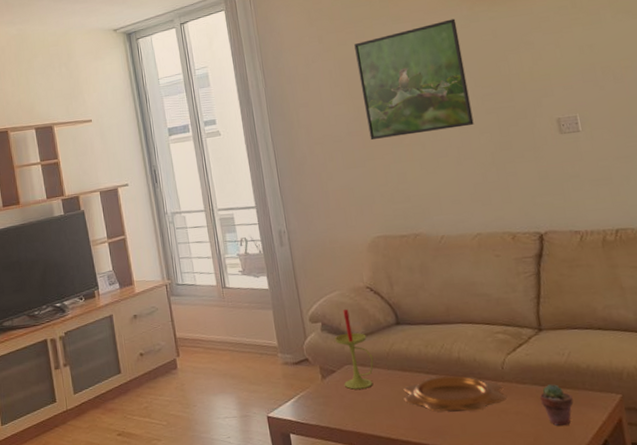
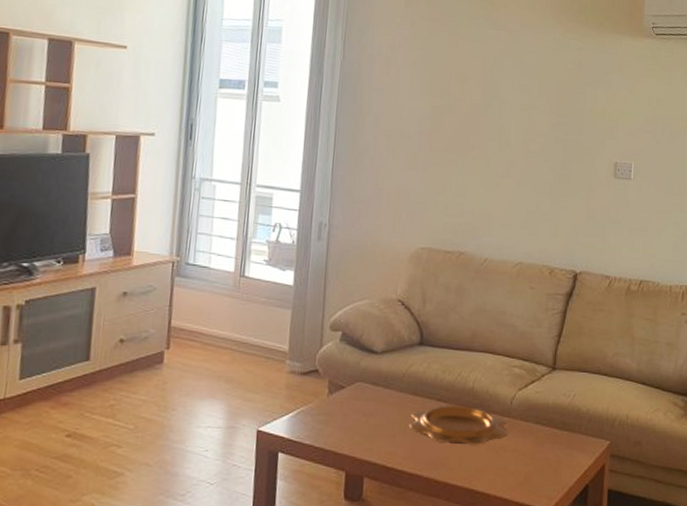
candle: present [334,308,374,390] -> none [350,320,388,410]
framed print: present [354,19,474,140] -> none [439,37,548,151]
potted succulent: present [539,384,574,426] -> none [538,425,568,468]

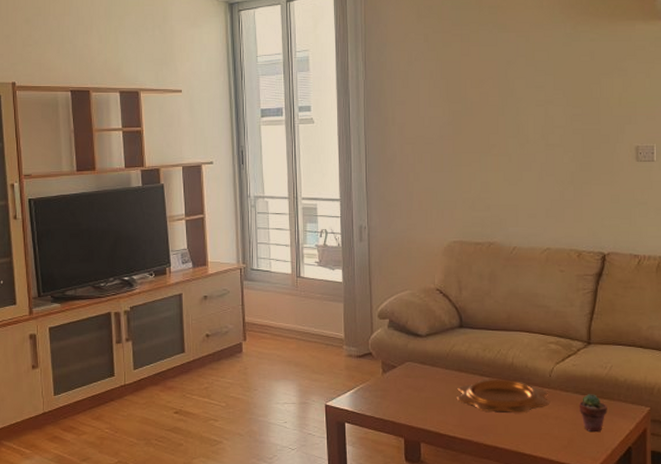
potted succulent: none [538,425,568,468] -> present [578,394,608,433]

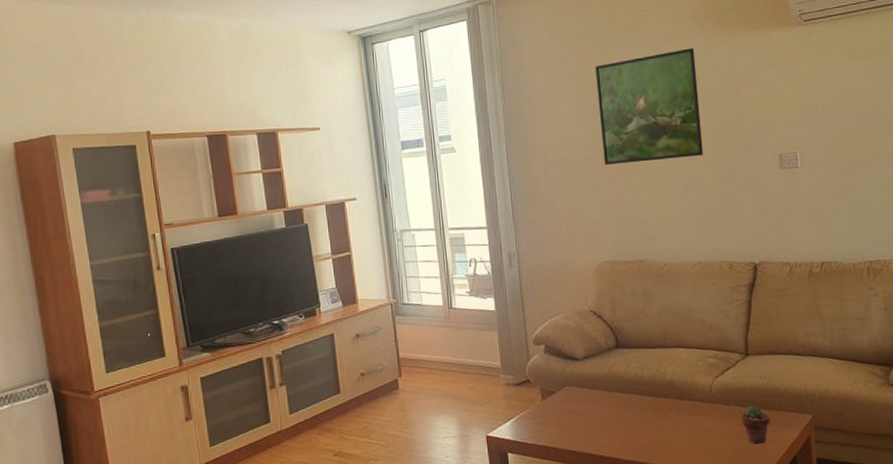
decorative bowl: present [456,380,549,414] -> none [618,397,712,431]
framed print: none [458,35,560,145] -> present [595,48,703,165]

